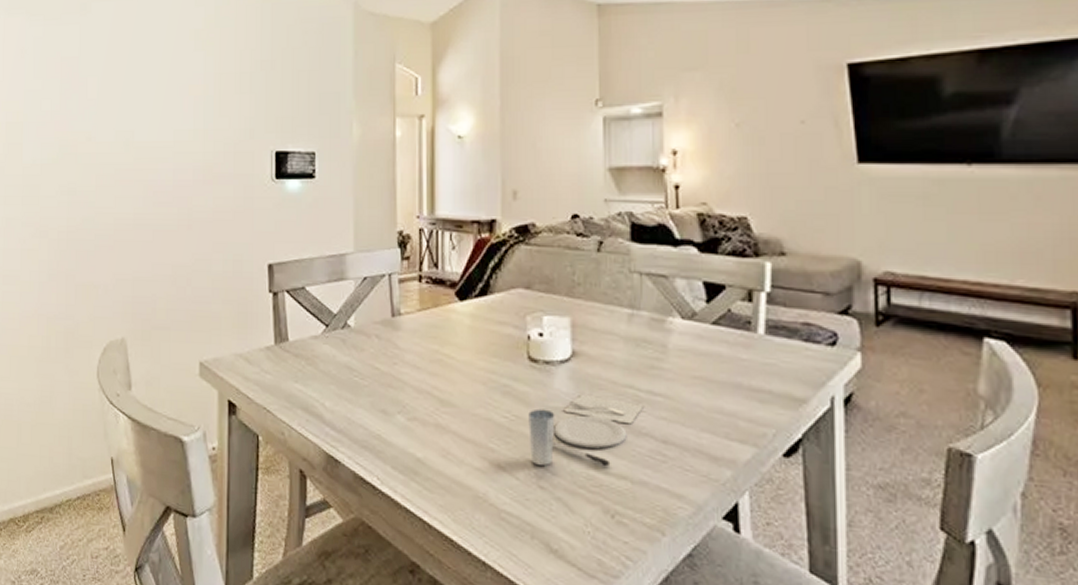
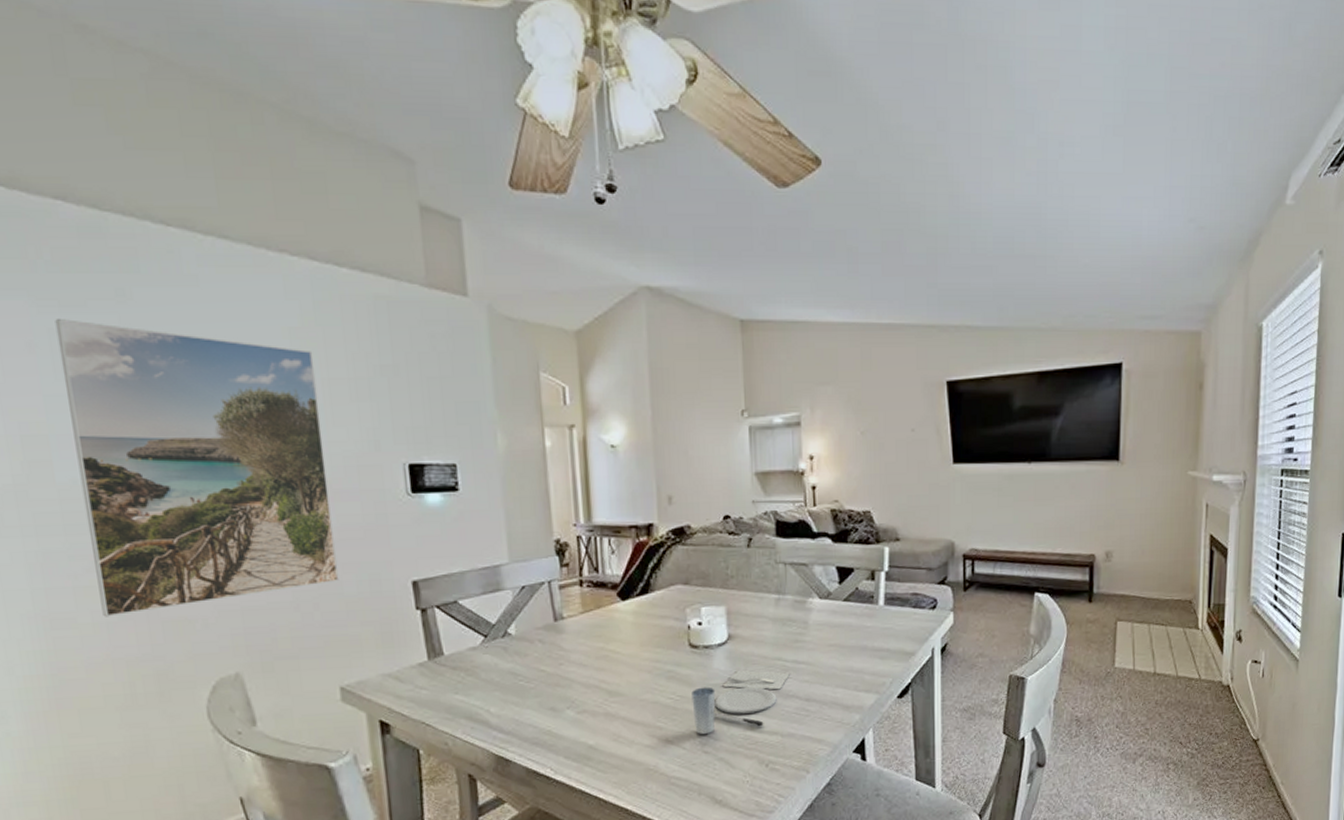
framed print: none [37,30,210,277] -> present [55,319,339,617]

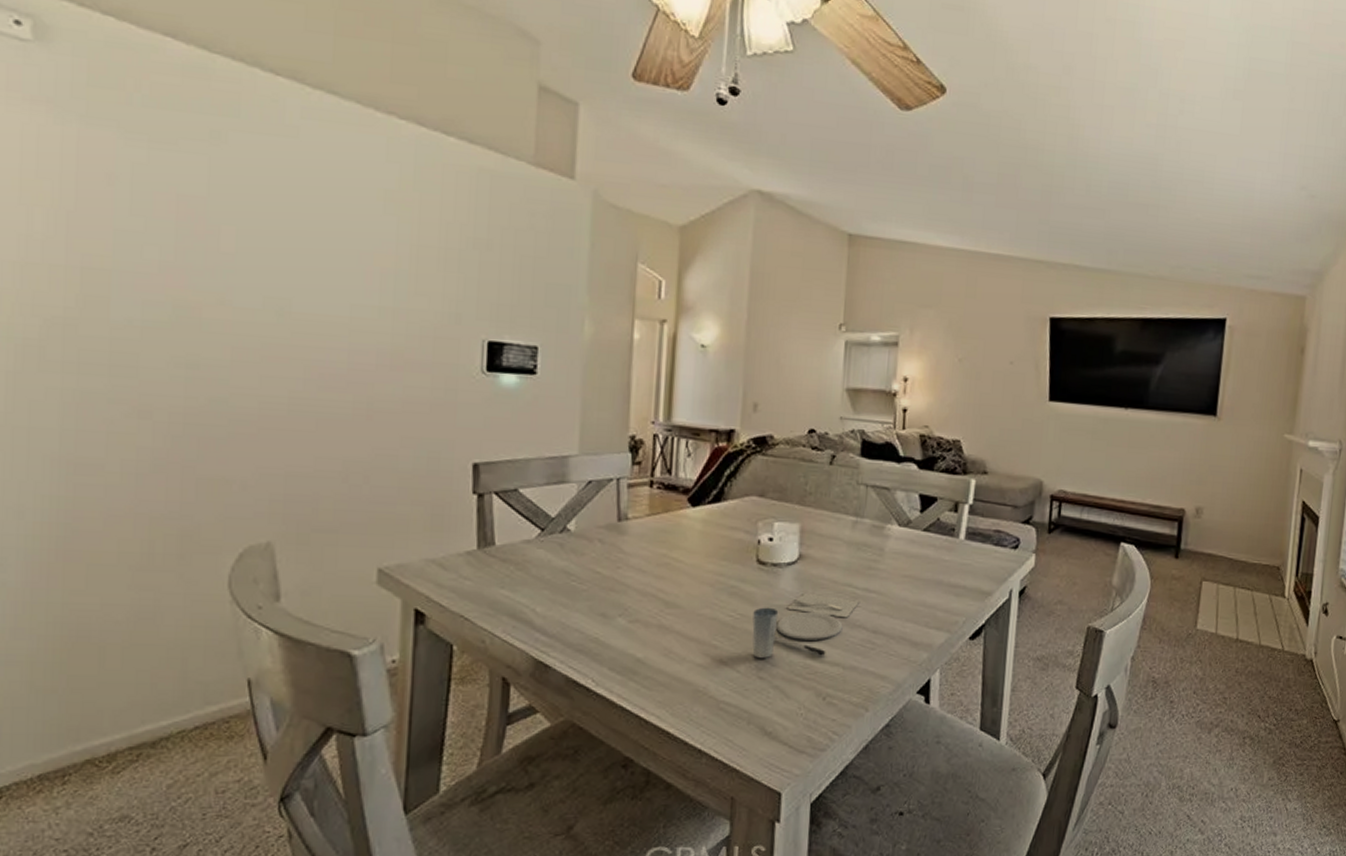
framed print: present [55,319,339,617] -> none [134,154,406,468]

